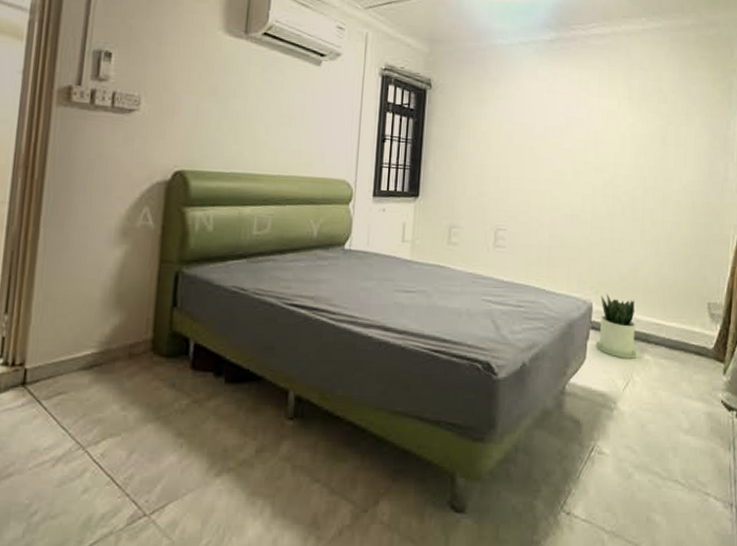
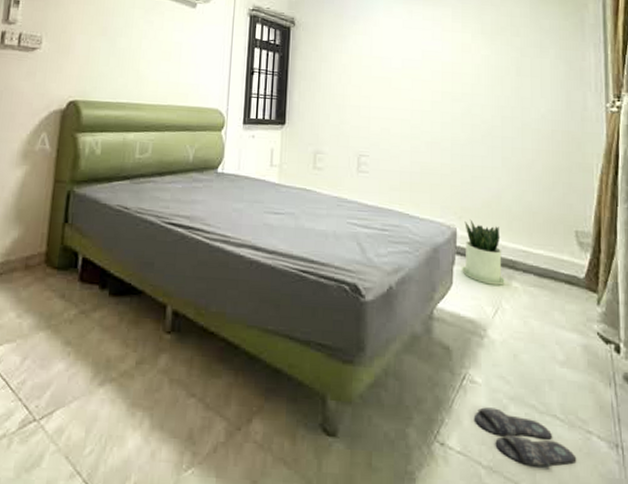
slippers: none [601,476,694,529] -> present [475,407,577,467]

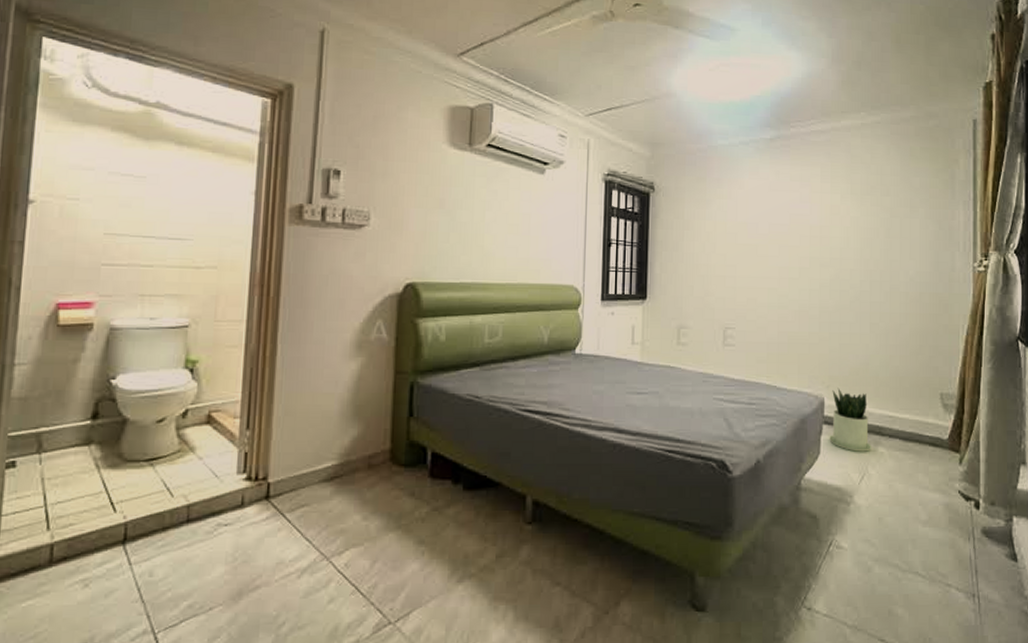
slippers: present [475,407,577,467] -> none [841,570,936,622]

